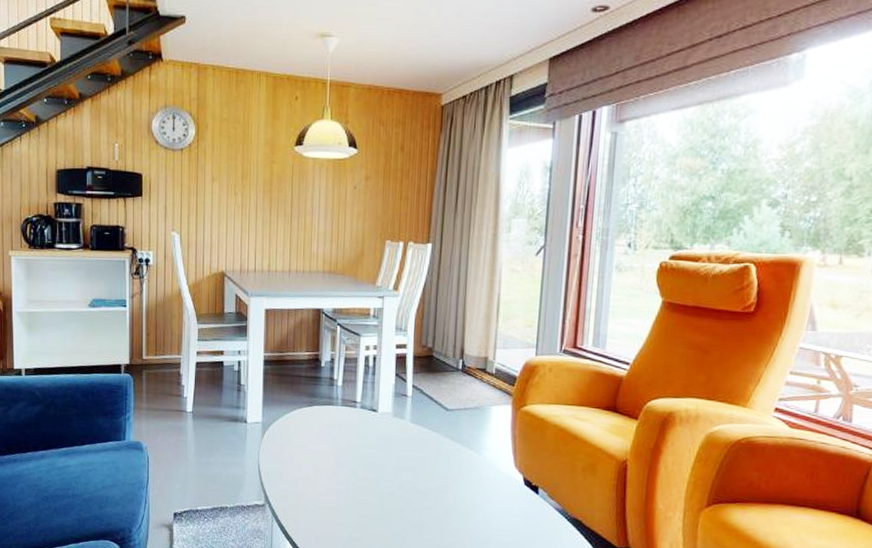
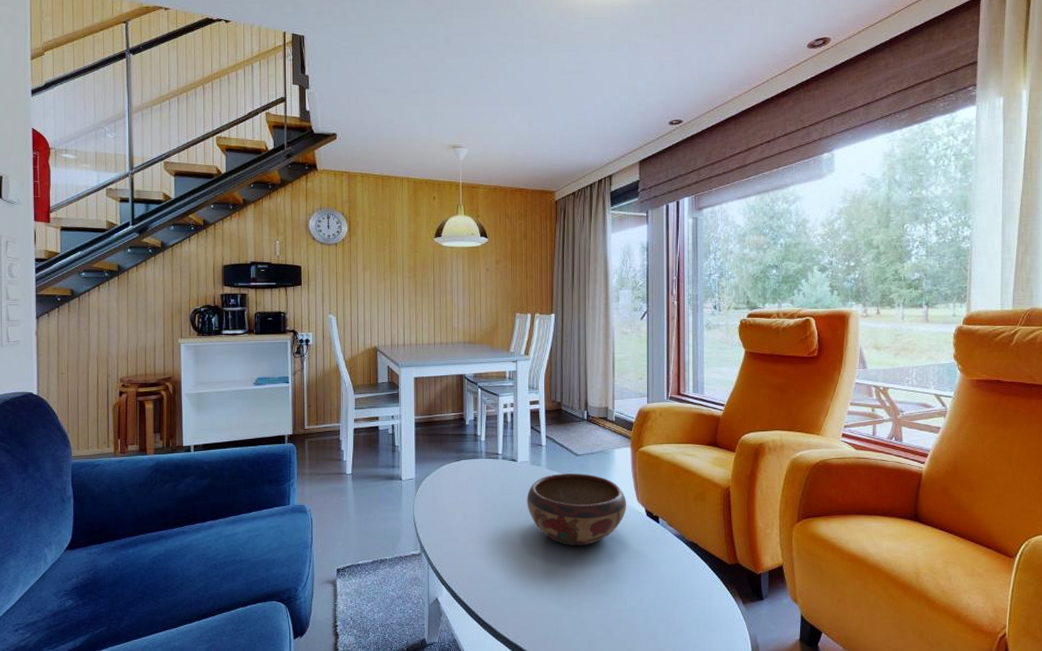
decorative bowl: none [386,429,502,512] -> present [527,473,627,546]

